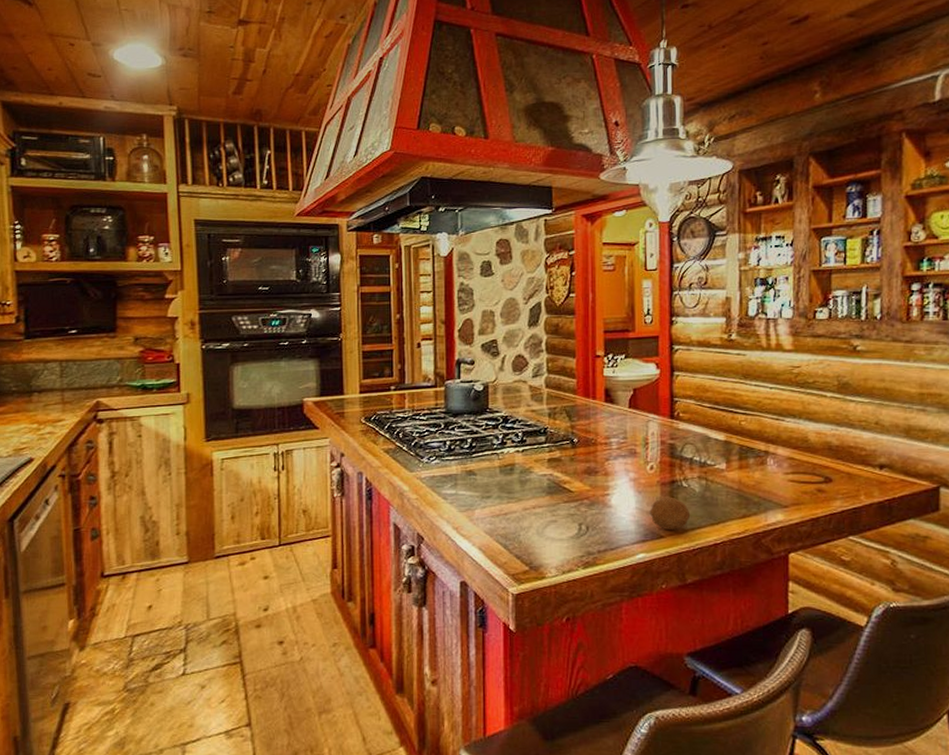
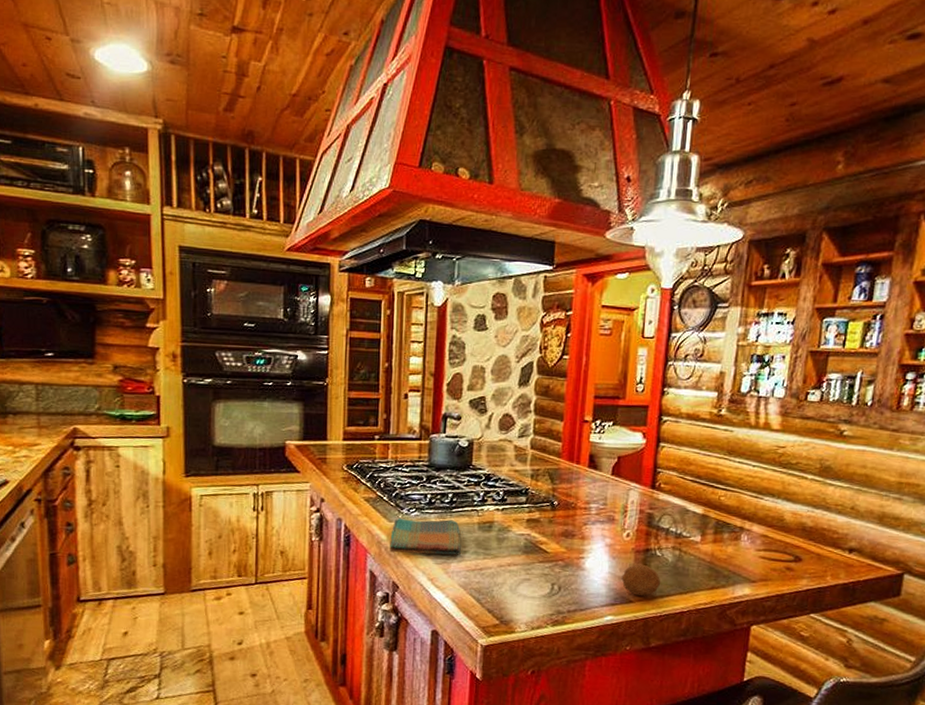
dish towel: none [412,465,484,503] -> present [390,517,461,555]

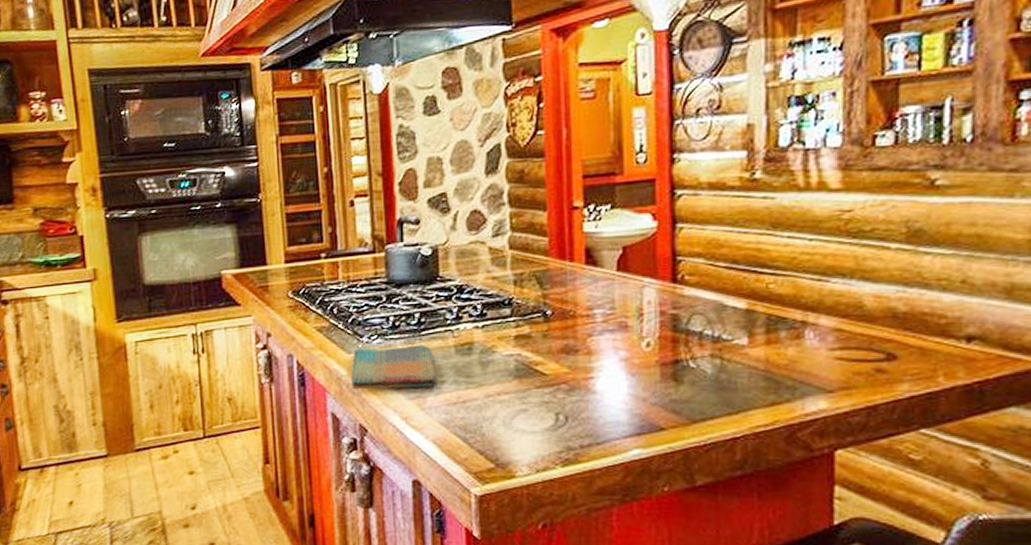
fruit: present [621,565,661,596] -> none [646,381,701,420]

